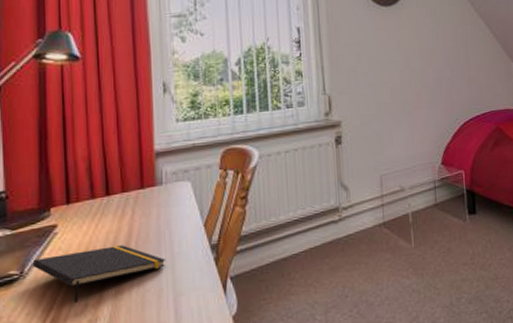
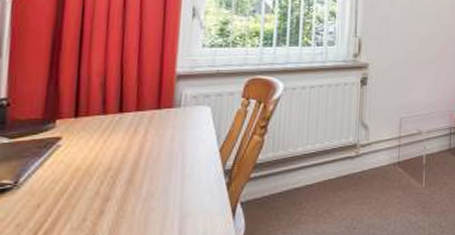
notepad: present [32,245,166,304] -> none [29,163,176,218]

